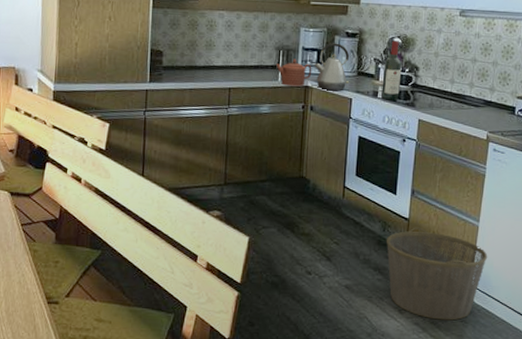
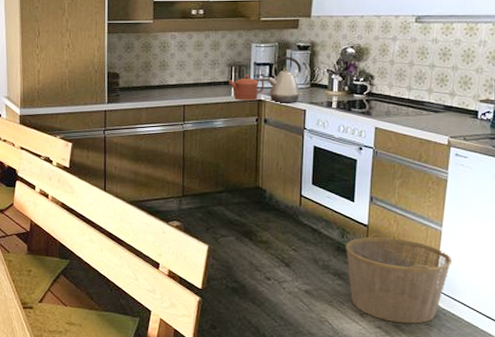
wine bottle: present [381,40,402,101] -> none [336,51,356,110]

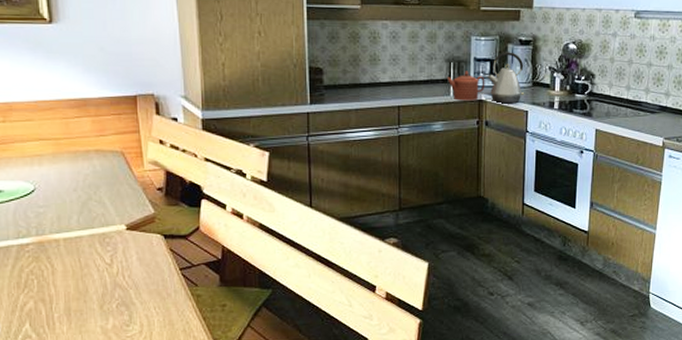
basket: present [345,233,453,324] -> none [566,239,665,328]

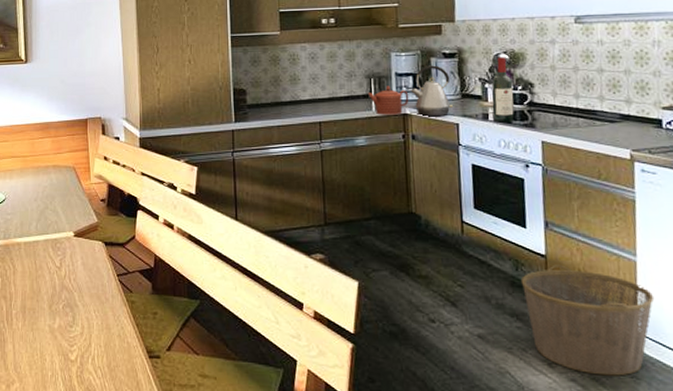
wine bottle: none [558,47,578,111] -> present [491,57,514,123]
basket: none [566,239,665,328] -> present [520,264,655,376]

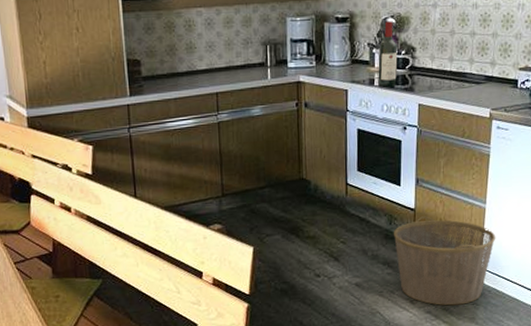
teapot: present [368,86,409,115] -> none [264,53,303,84]
kettle: present [410,65,453,117] -> none [304,30,343,84]

